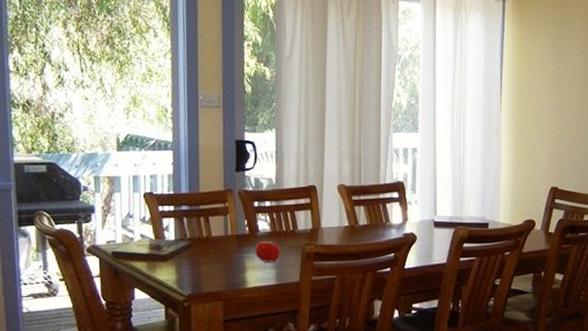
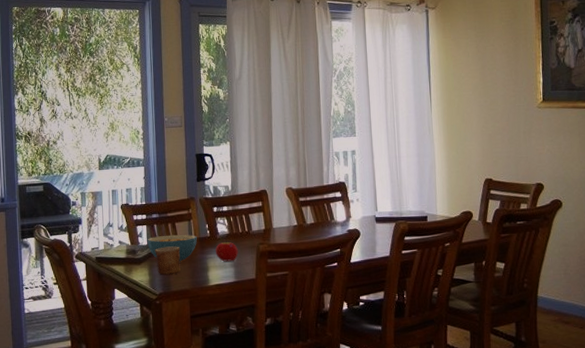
cereal bowl: none [174,230,234,261] -> present [147,234,197,262]
cup: none [184,243,215,275] -> present [155,246,181,276]

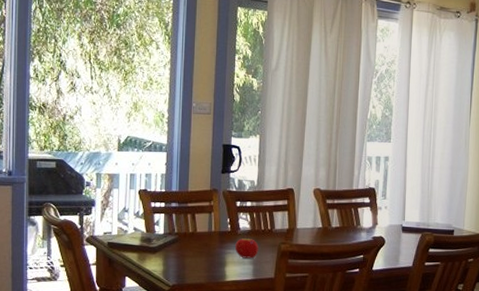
cereal bowl: present [147,234,197,262] -> none [164,225,217,255]
cup: present [155,246,181,276] -> none [171,237,198,268]

